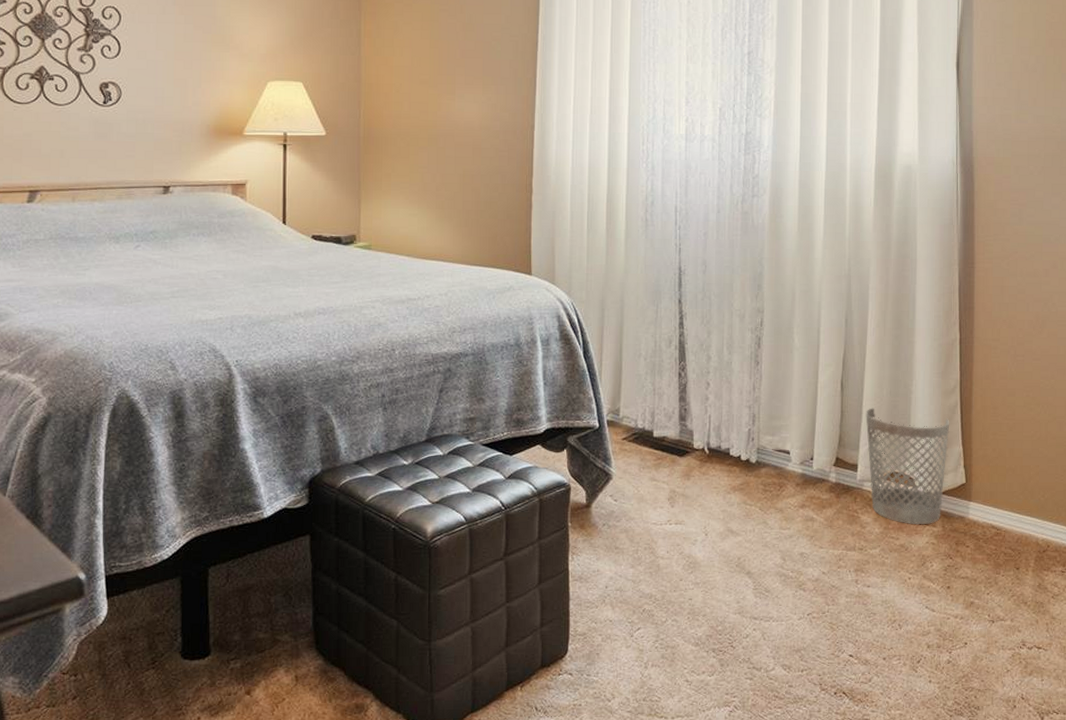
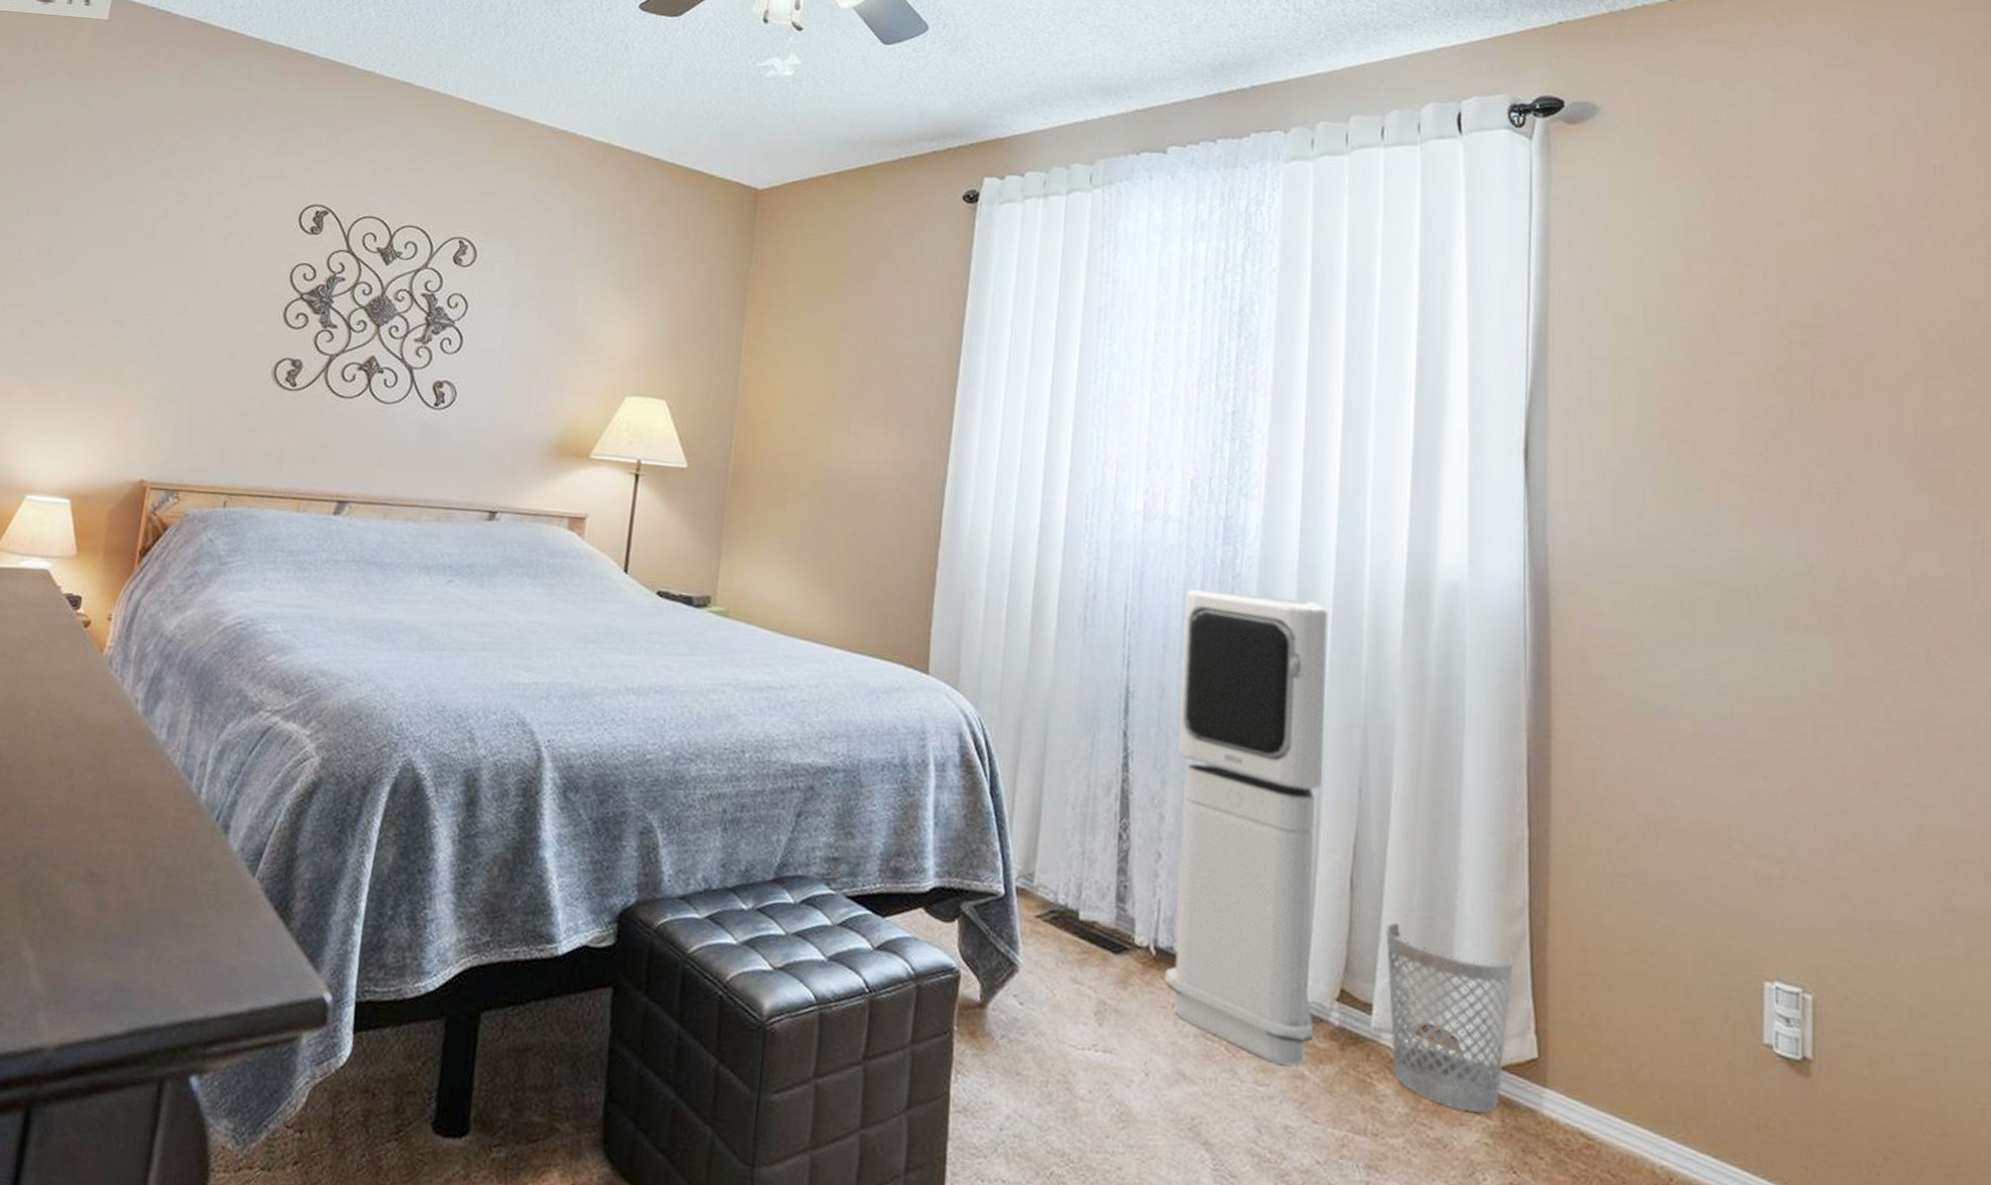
air purifier: none [716,189,822,513] -> present [1165,589,1328,1066]

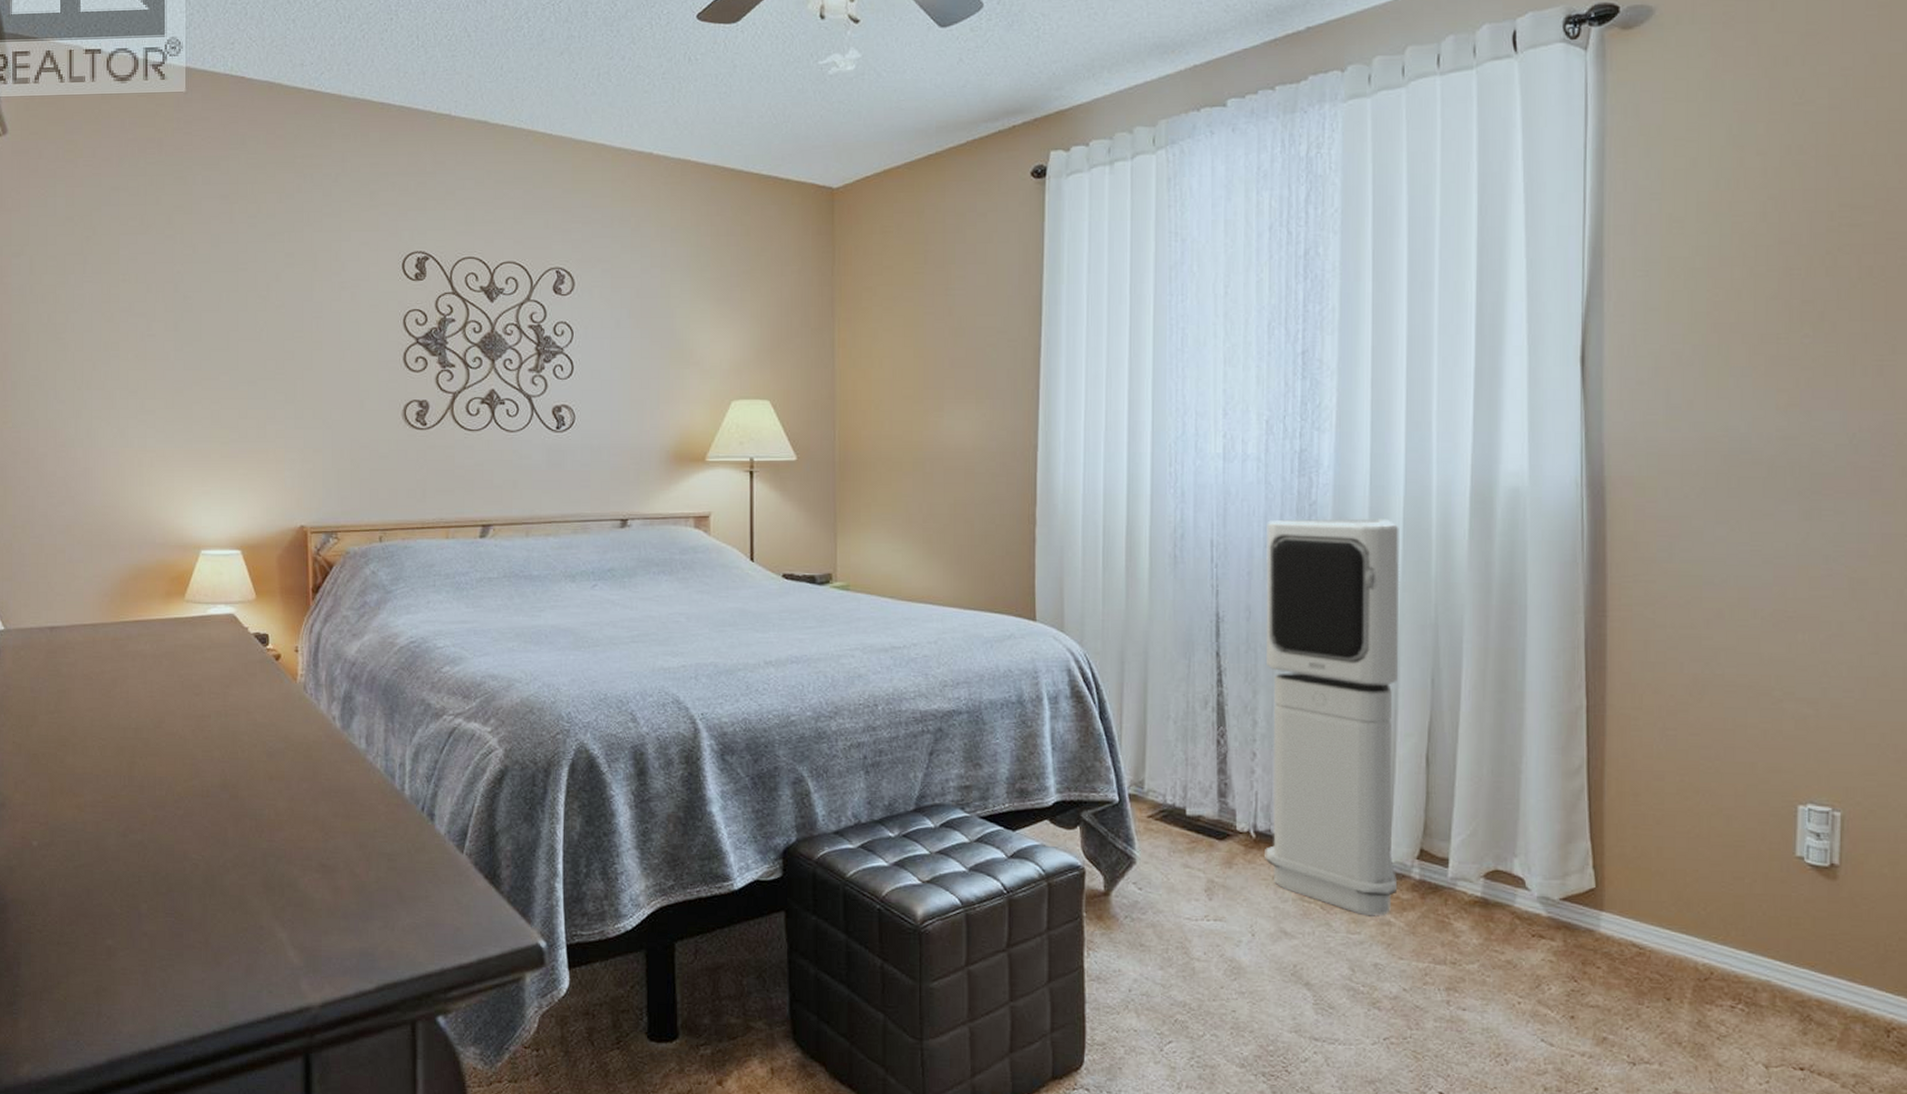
wastebasket: present [1386,921,1514,1113] -> none [1459,788,1574,937]

